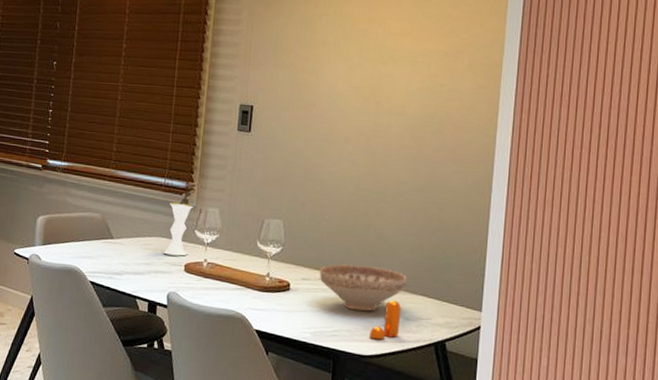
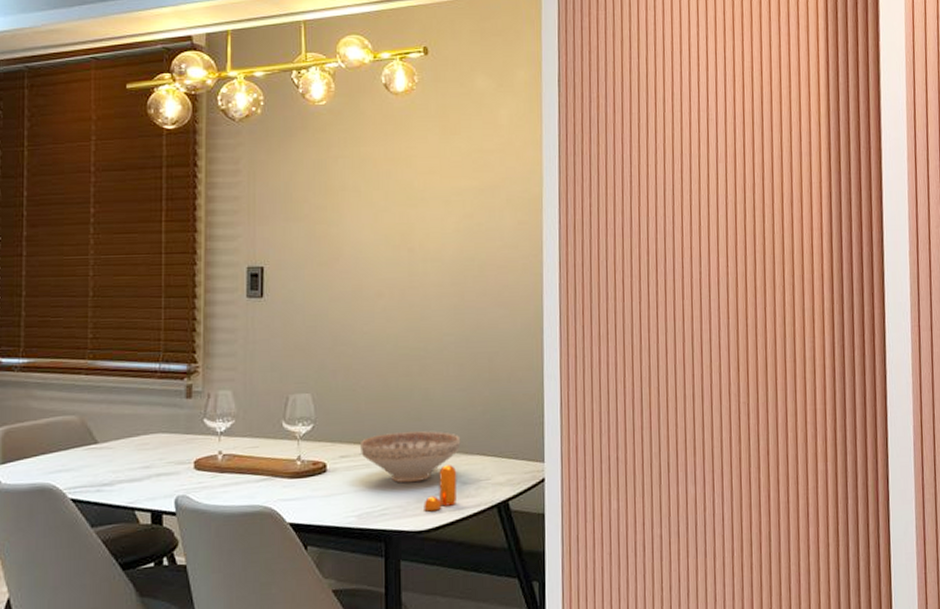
vase: present [164,191,194,256] -> none [166,375,200,453]

